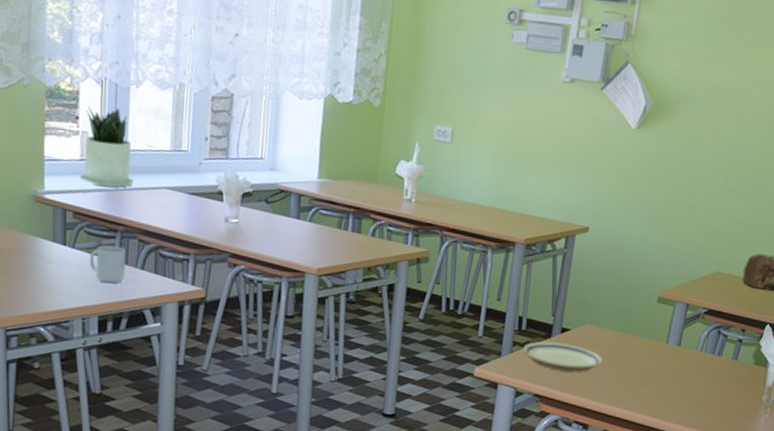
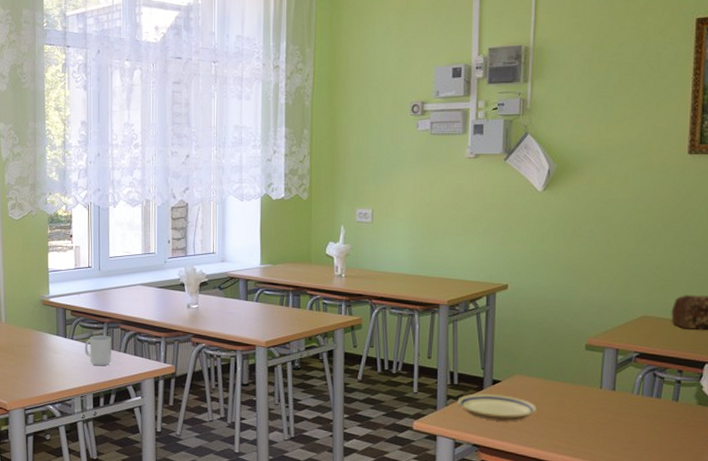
planter: present [79,106,134,188] -> none [74,225,115,288]

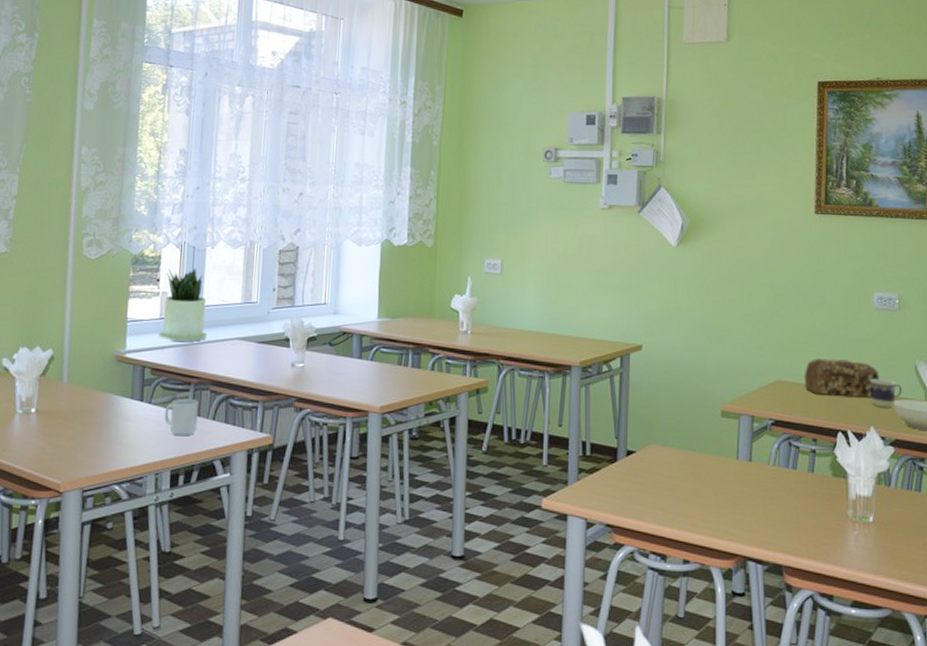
planter: none [74,225,115,288] -> present [158,269,208,343]
plate: present [457,393,536,421] -> none [590,465,672,497]

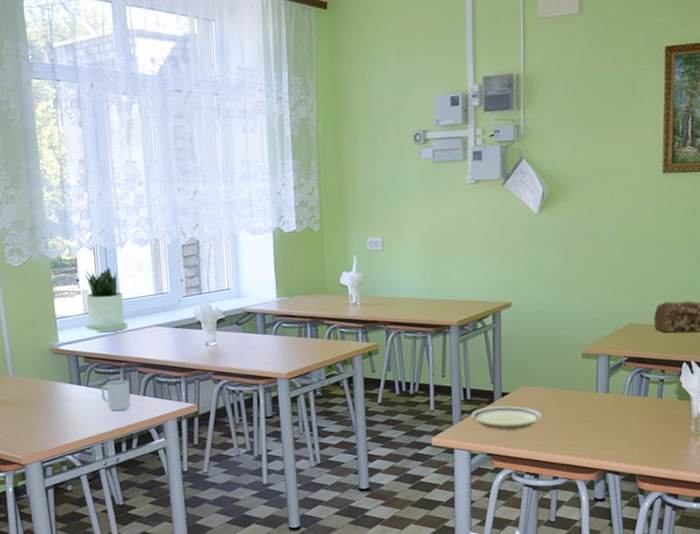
plate: none [590,465,672,497] -> present [471,405,542,430]

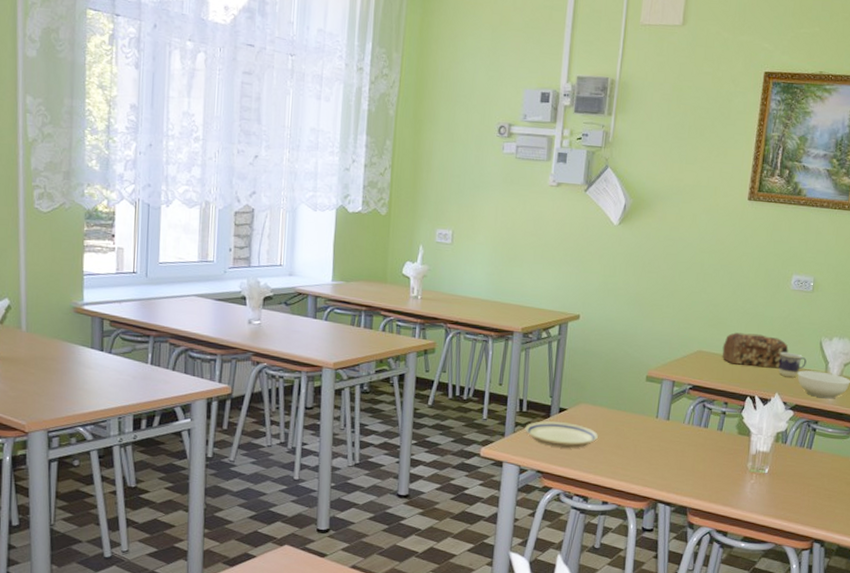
planter: present [84,267,129,333] -> none [115,225,165,297]
cup: present [101,379,131,412] -> none [125,349,159,385]

